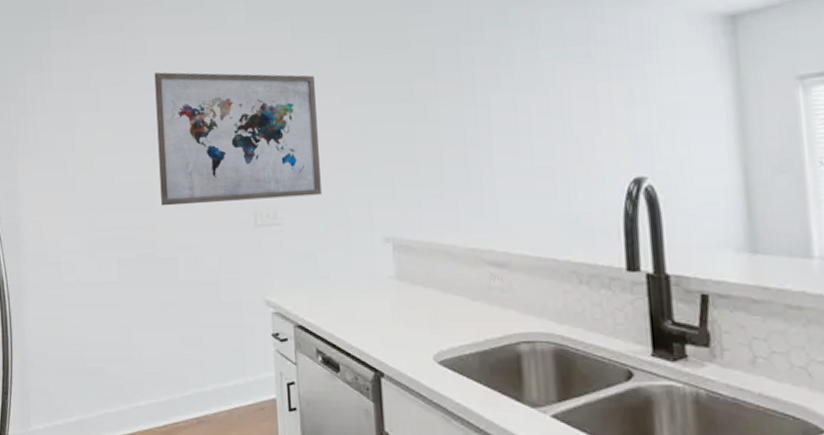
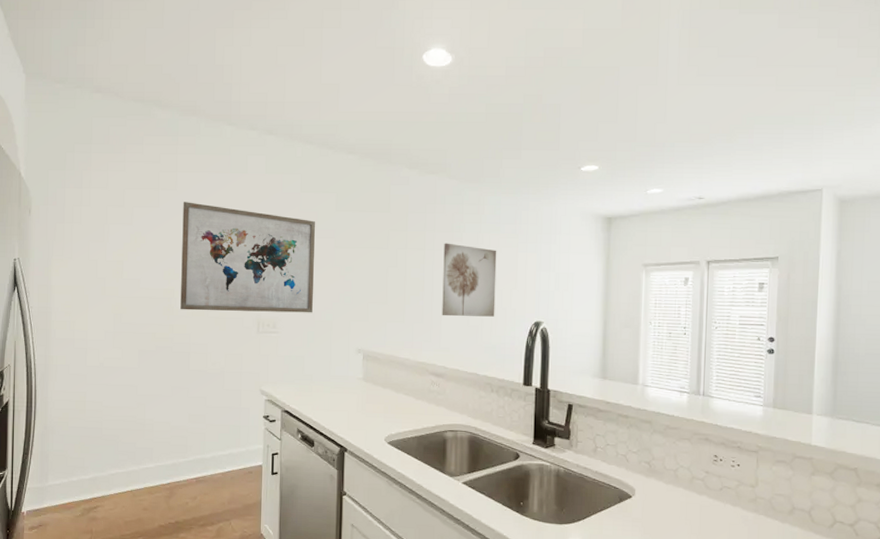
wall art: none [488,81,573,183] -> present [442,243,497,317]

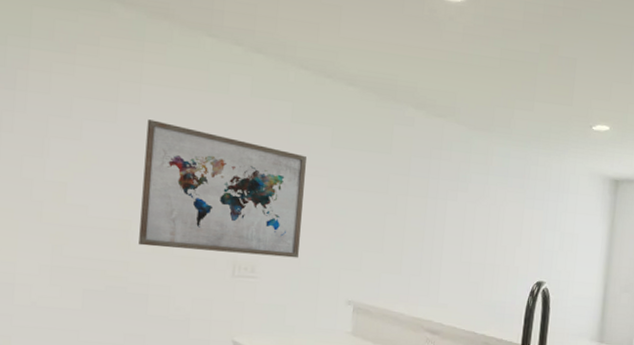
wall art: present [442,243,497,317] -> none [441,192,503,274]

